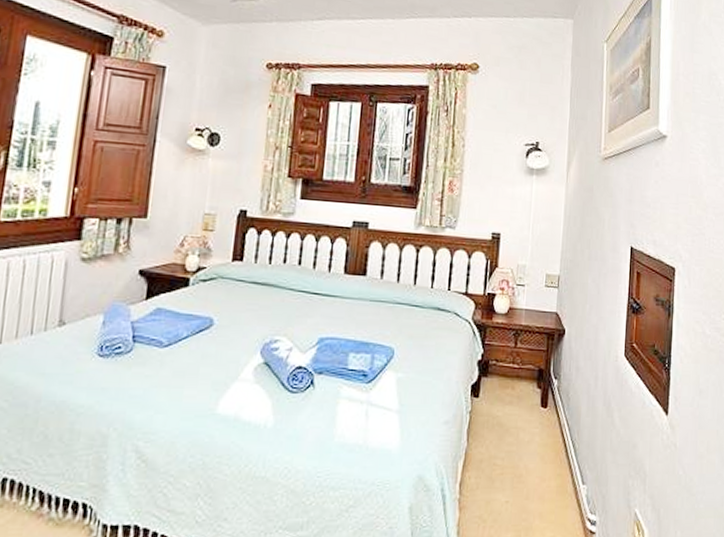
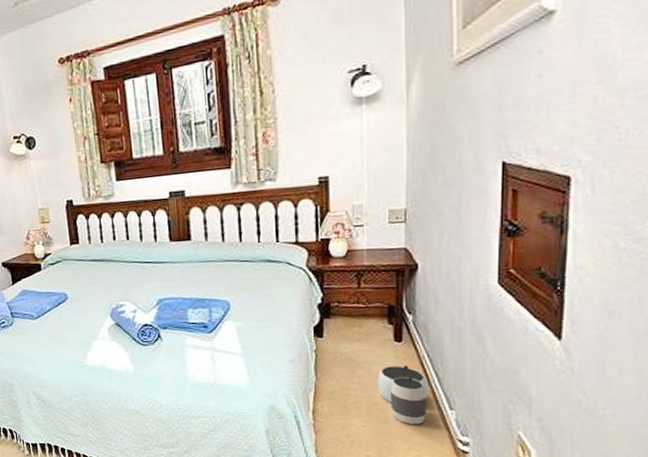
waste basket: none [522,433,566,501] -> present [377,365,428,425]

